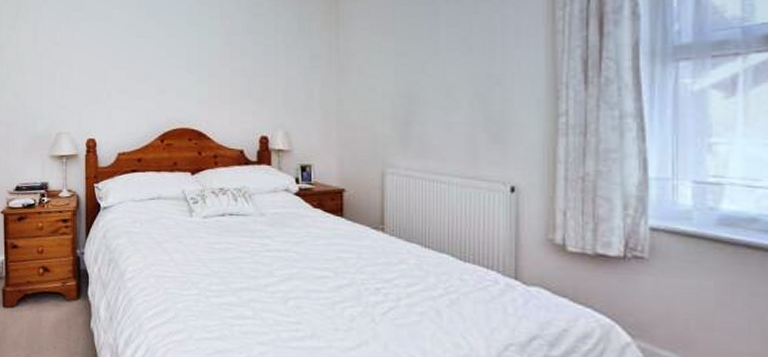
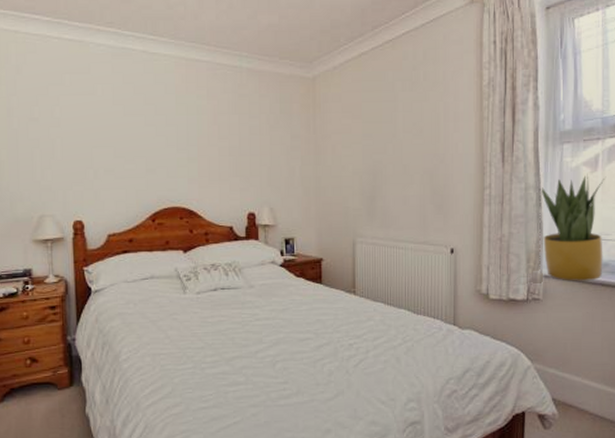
planter: none [642,99,752,240] -> present [540,174,606,281]

